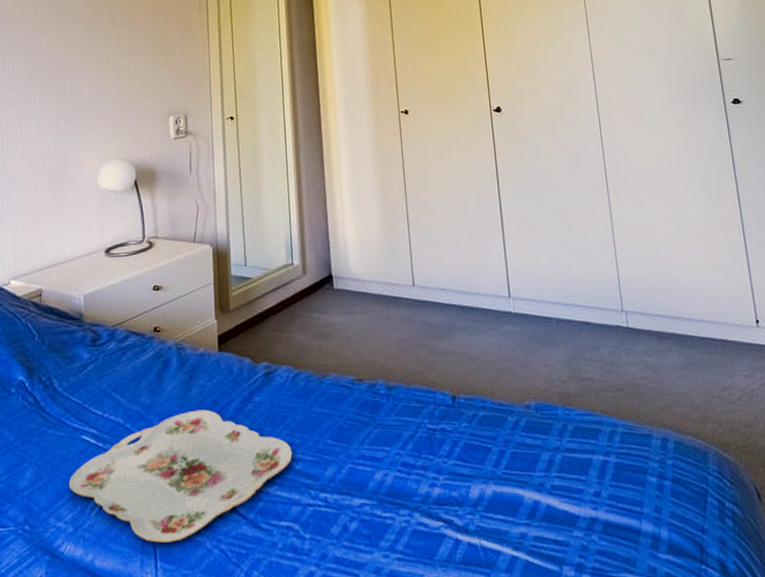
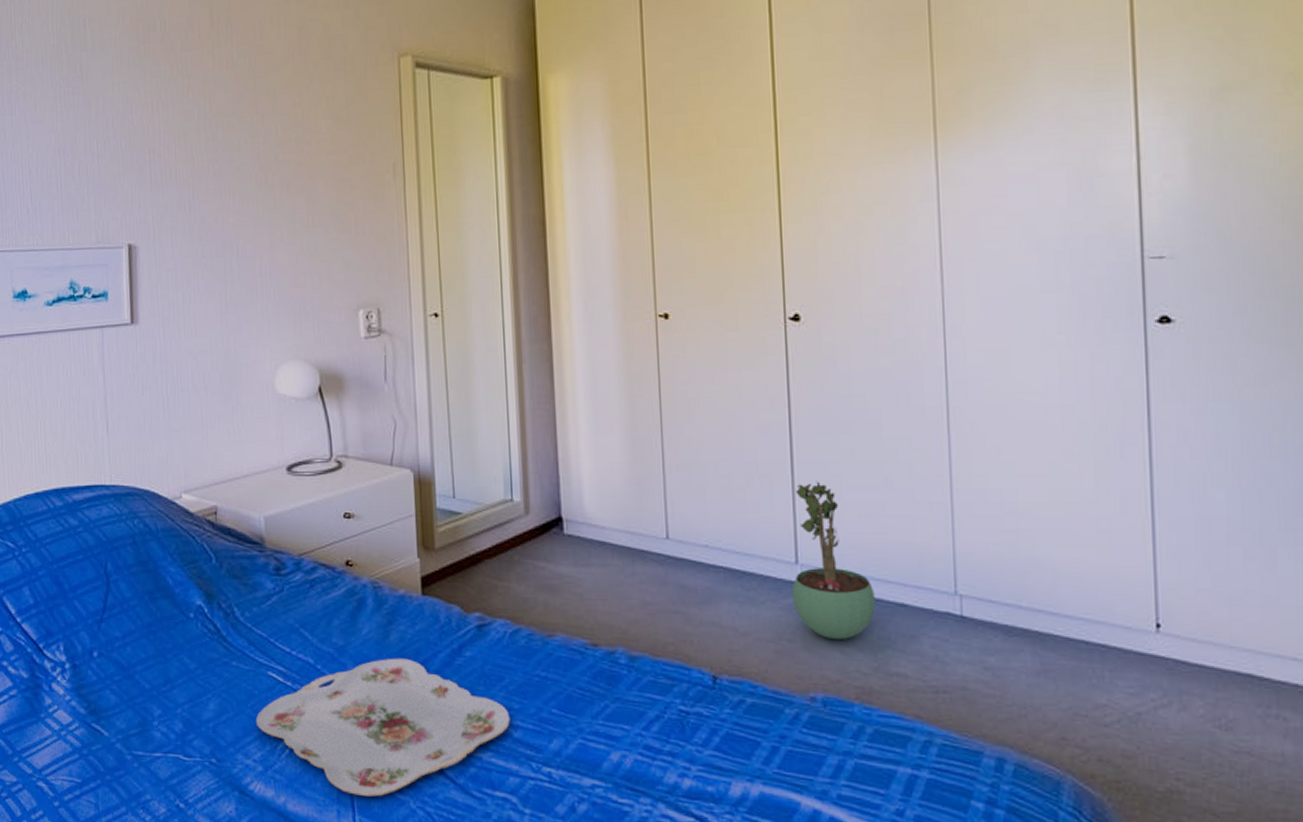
potted plant: none [505,231,568,356] -> present [791,481,876,639]

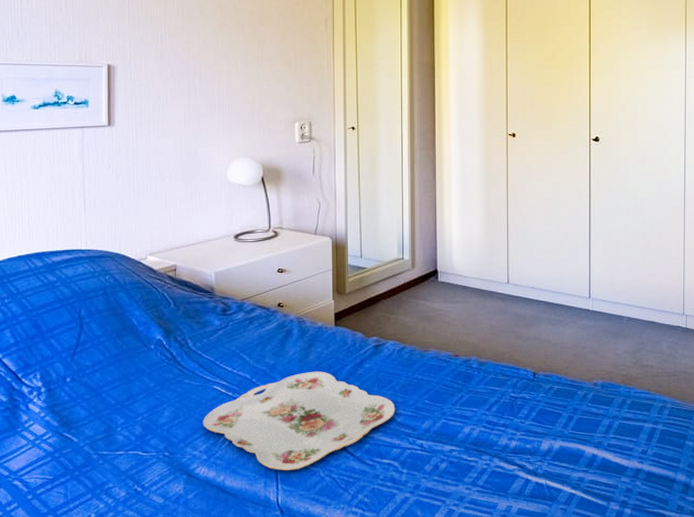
potted plant: present [791,481,876,639] -> none [586,245,636,345]

